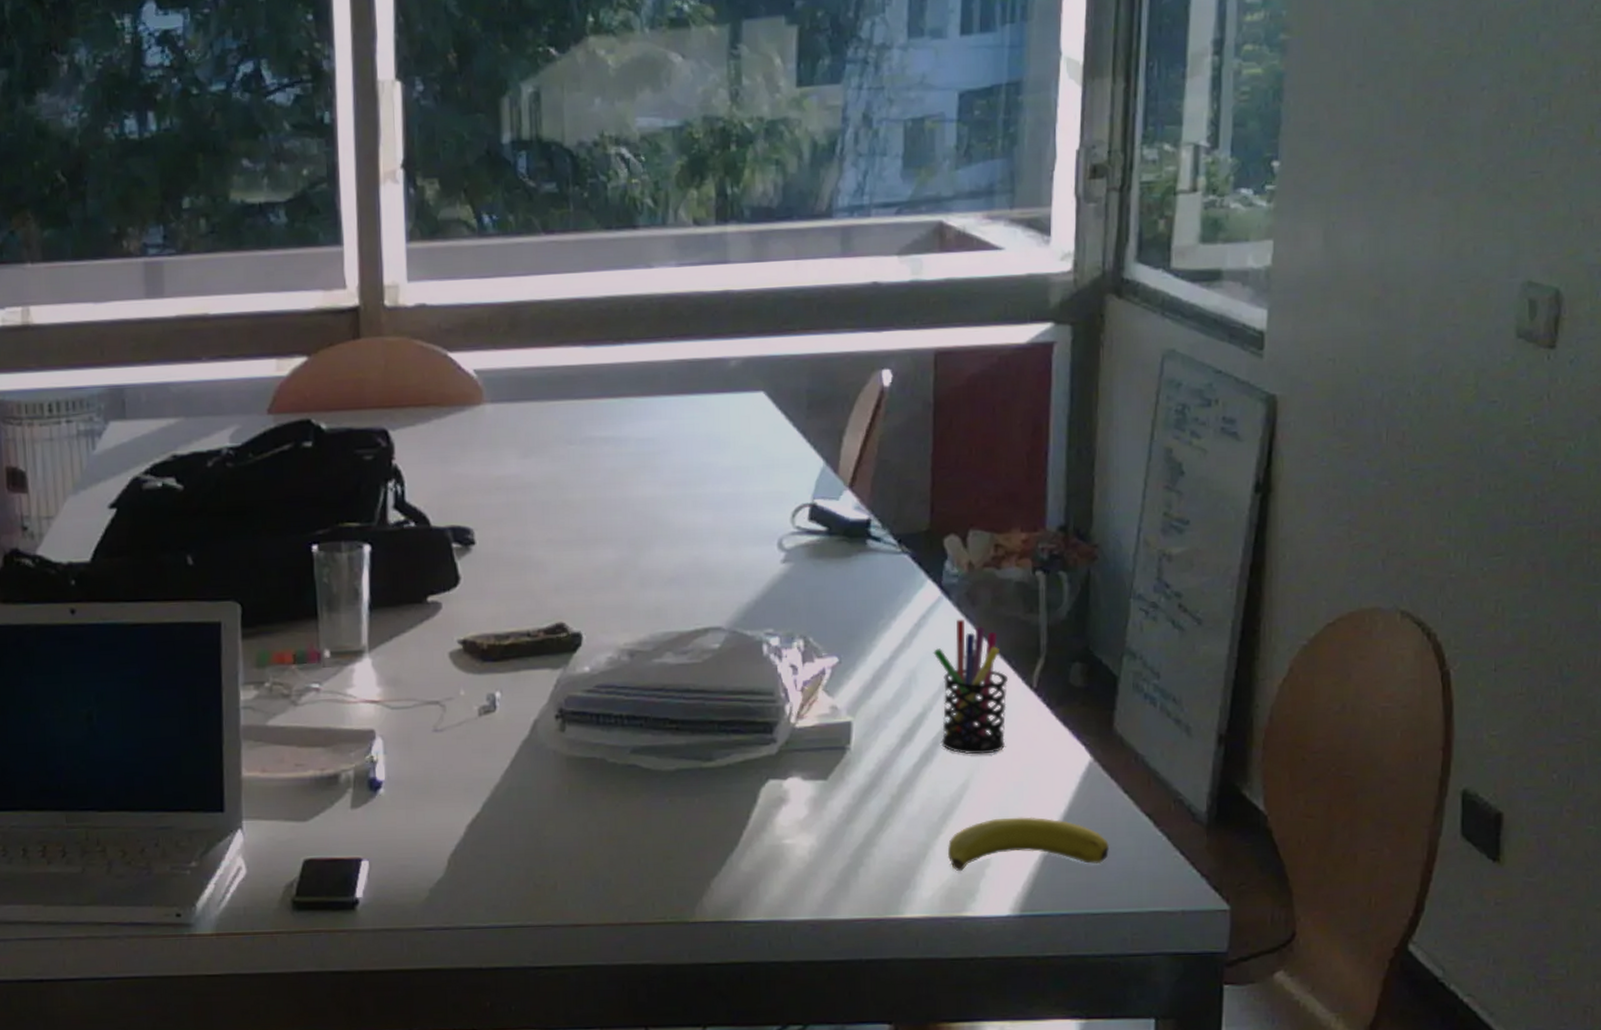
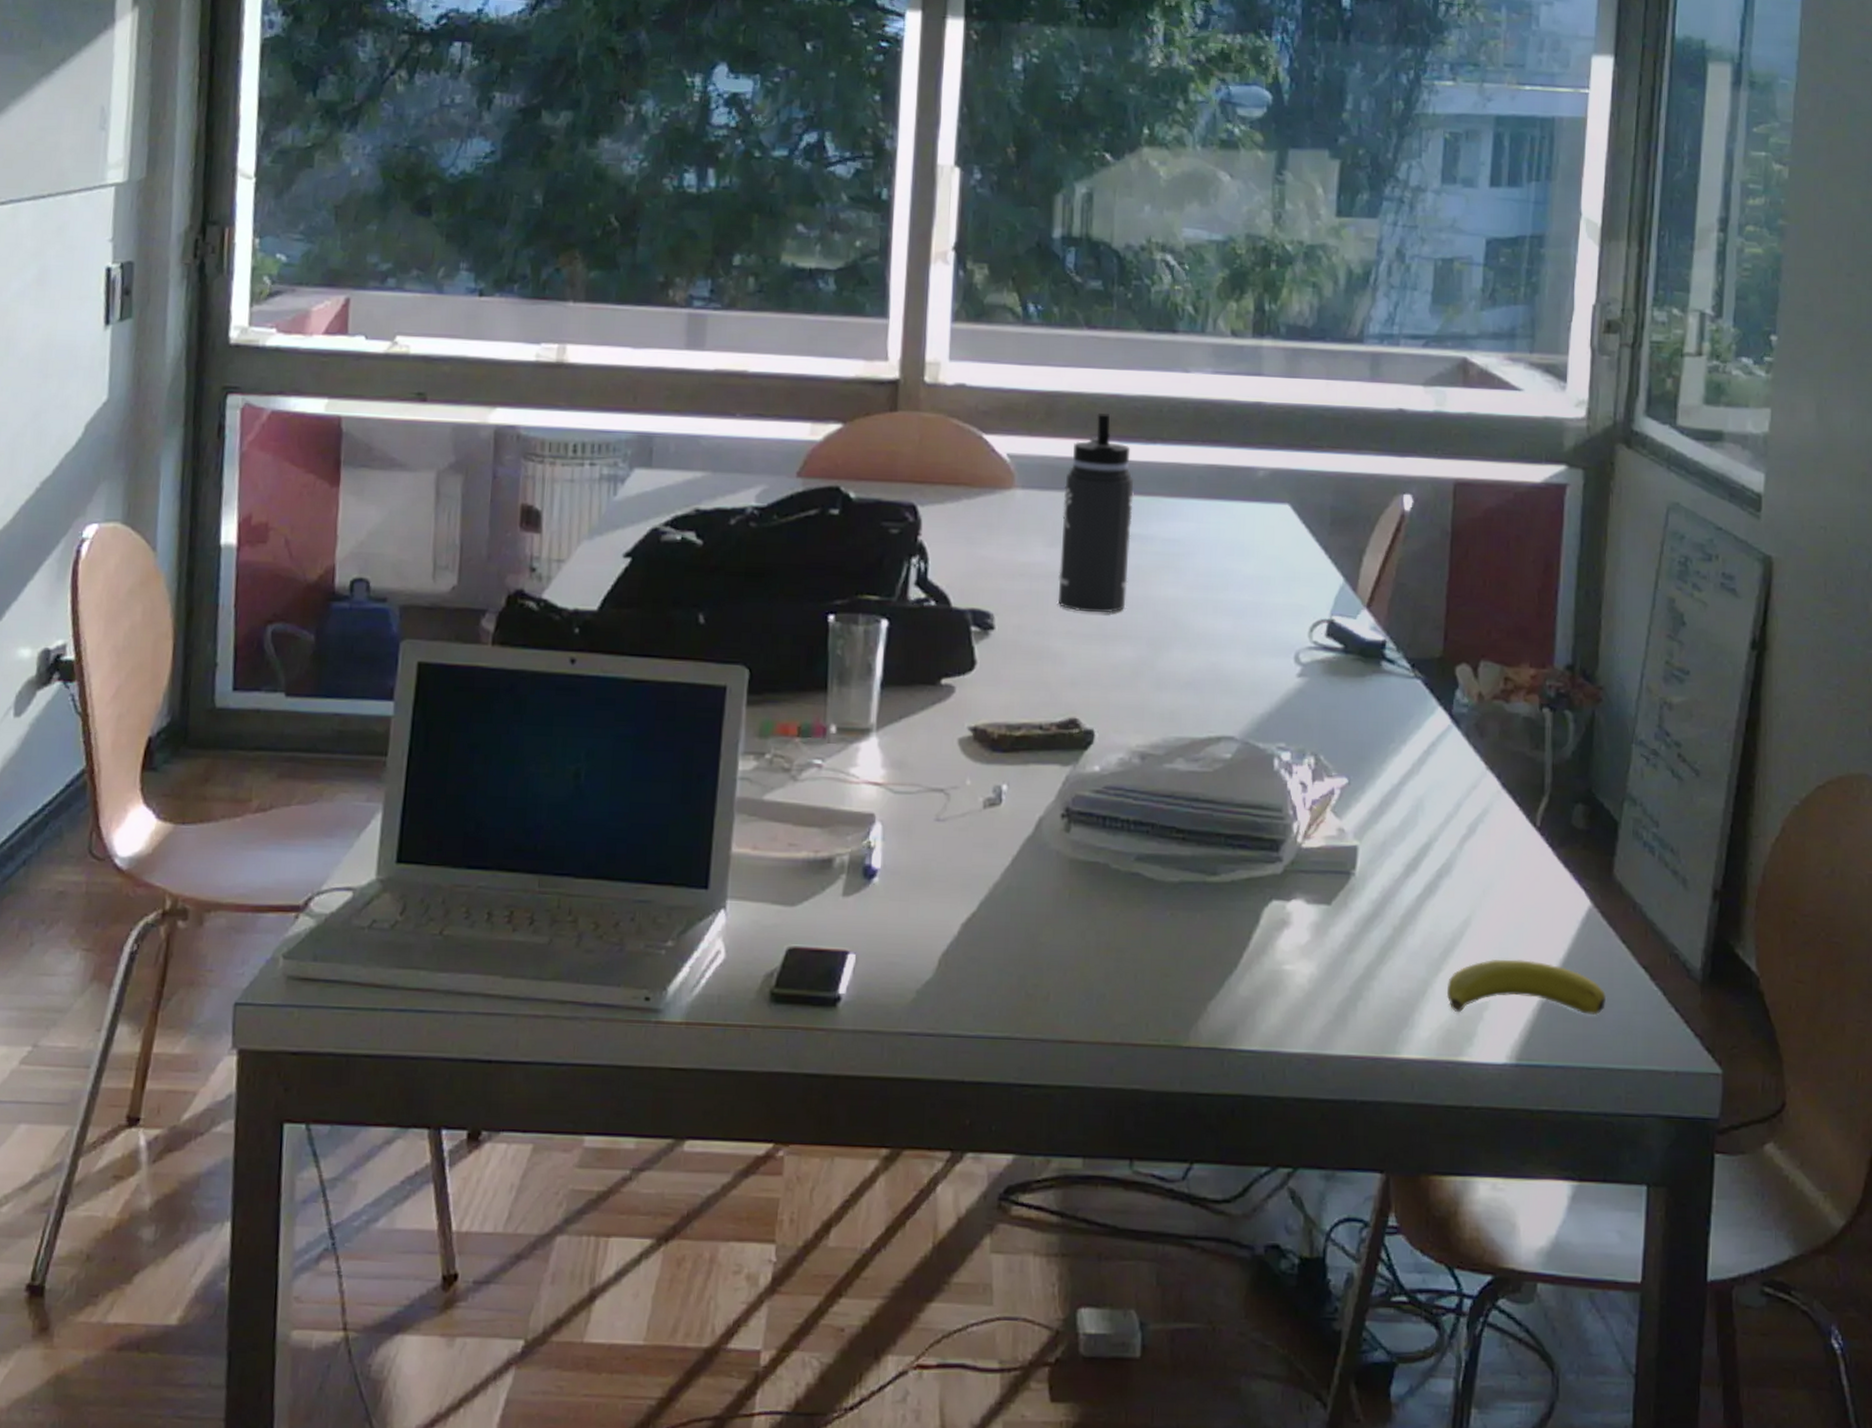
thermos bottle: none [533,319,605,519] -> present [1057,414,1134,614]
pen holder: present [933,619,1009,755] -> none [1441,749,1513,891]

